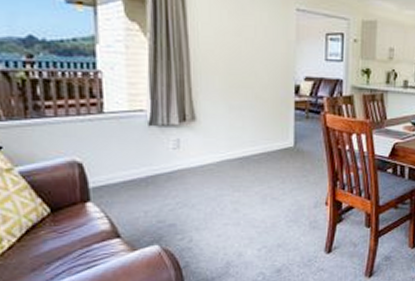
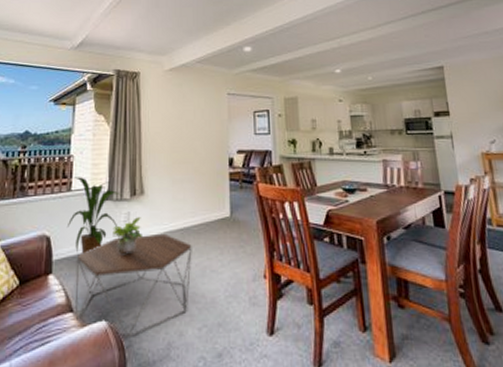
house plant: none [102,97,169,182] -> present [66,177,122,254]
coffee table: none [118,162,252,259] -> present [75,233,192,337]
potted plant: none [160,145,197,182] -> present [112,217,144,254]

